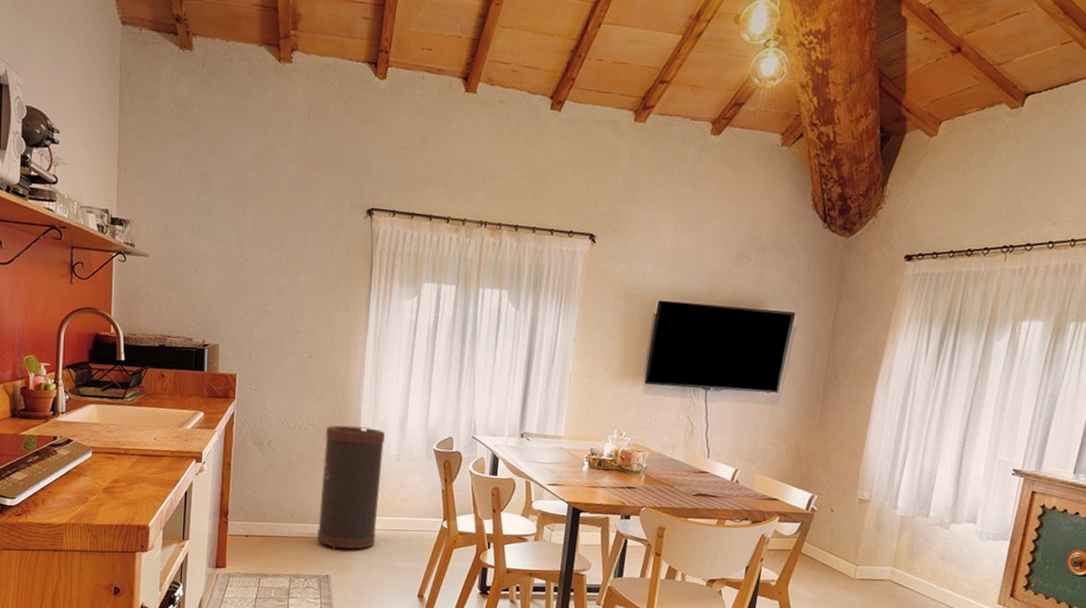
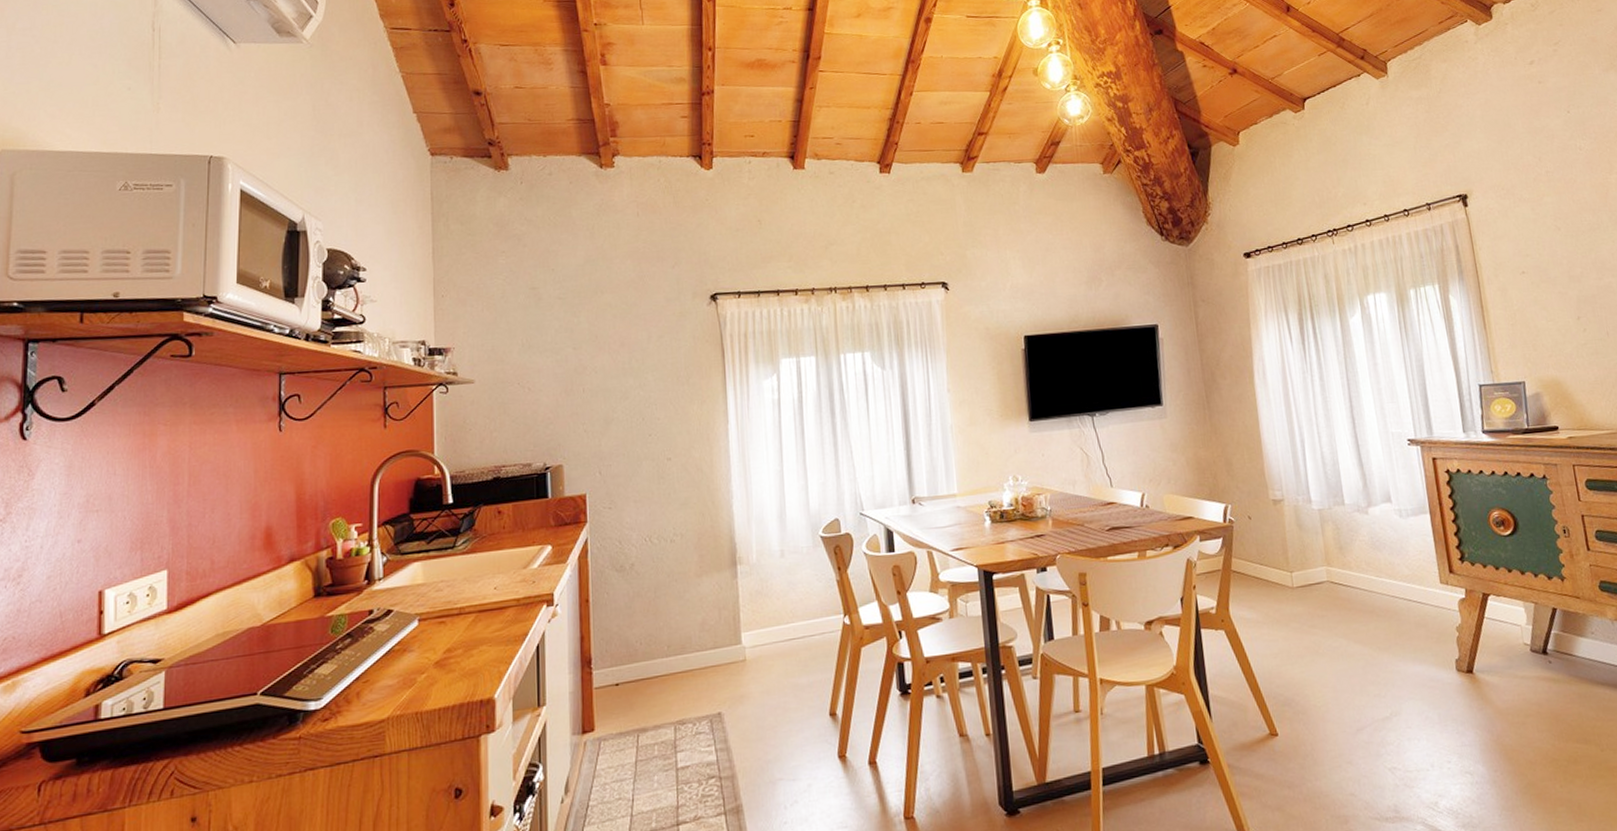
trash can: present [317,425,385,549] -> none [696,525,771,678]

